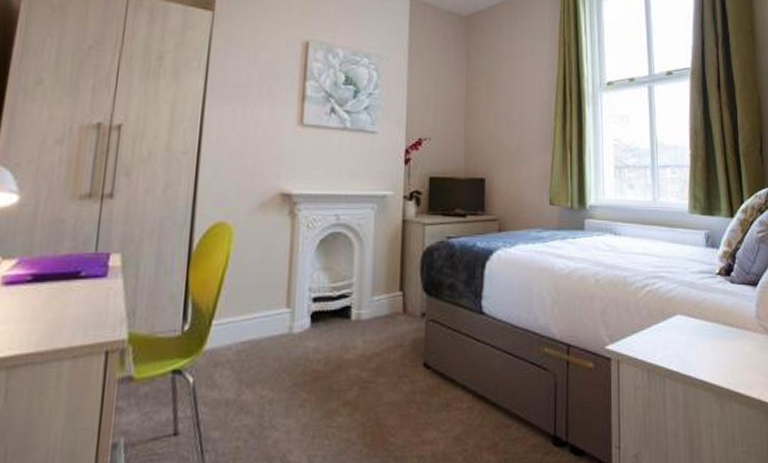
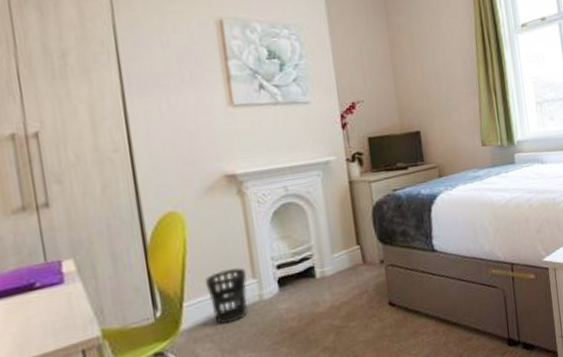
wastebasket: none [238,291,282,353] -> present [204,268,248,325]

